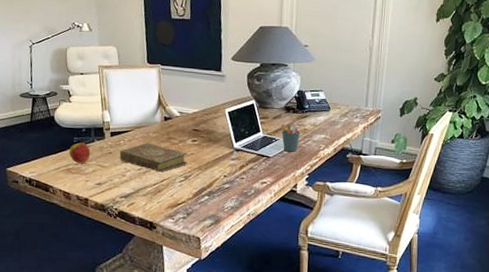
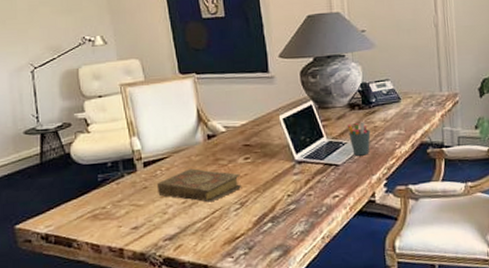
apple: present [69,142,91,164] -> none [93,179,121,207]

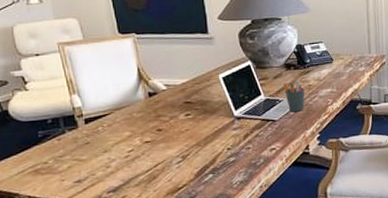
book: present [156,168,242,203] -> none [98,124,184,156]

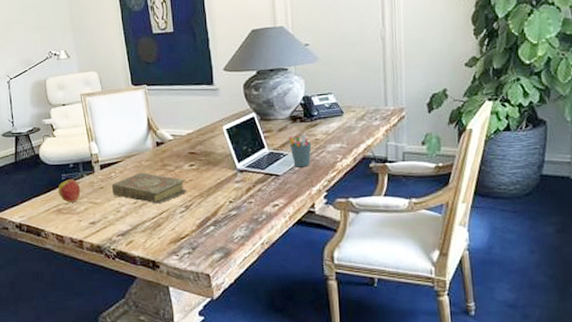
apple: none [33,135,63,162] -> present [57,178,81,203]
book: none [98,124,184,156] -> present [111,172,187,204]

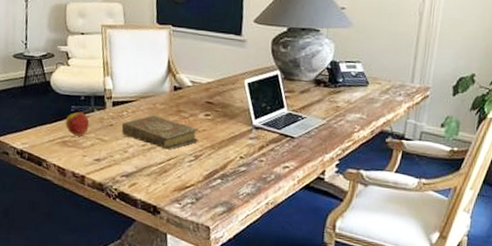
pen holder: present [288,134,312,167] -> none [309,99,332,133]

